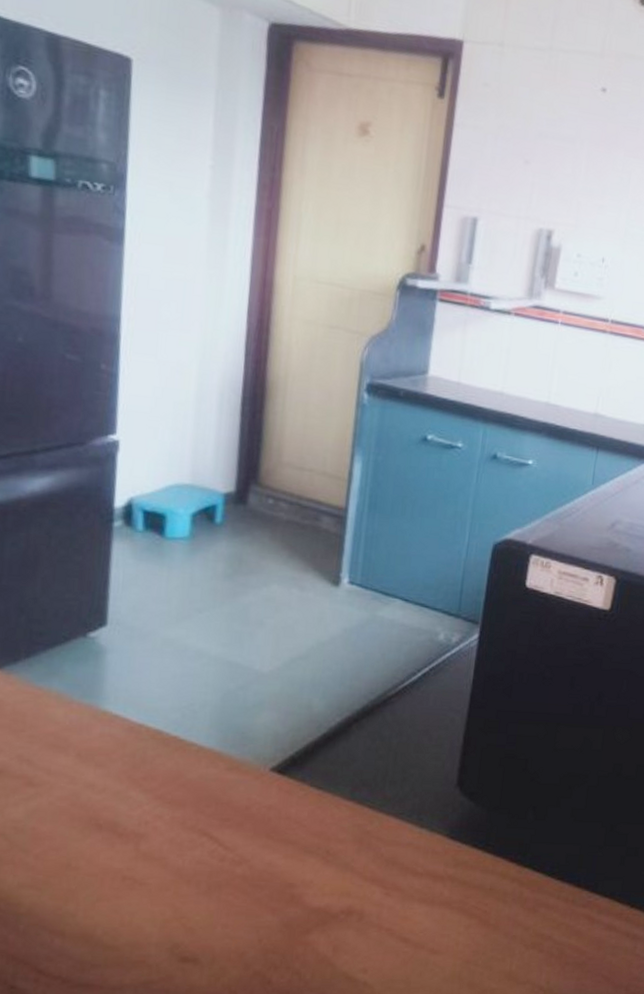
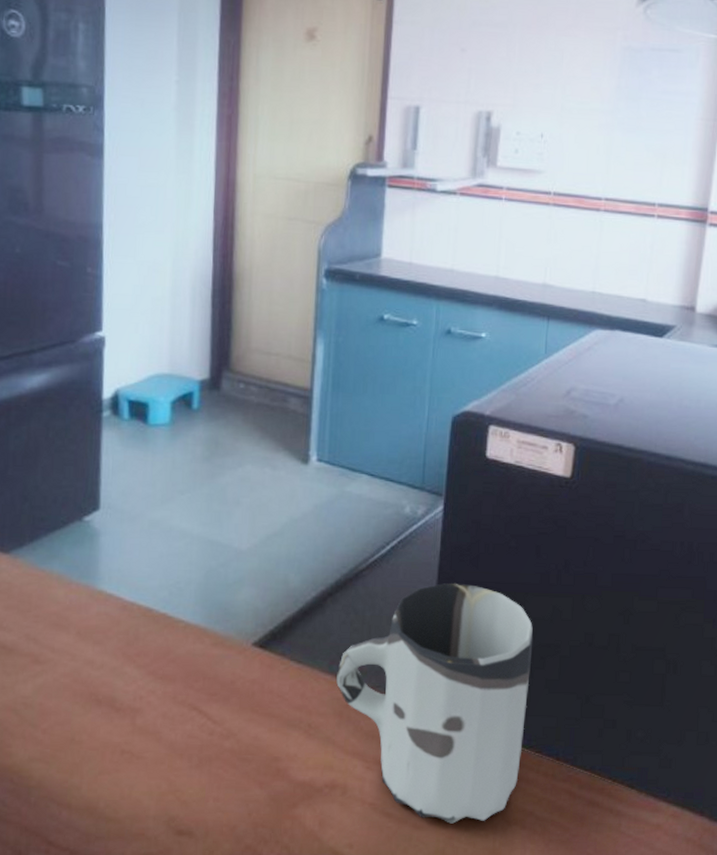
cup: none [357,712,563,948] -> present [335,583,534,824]

